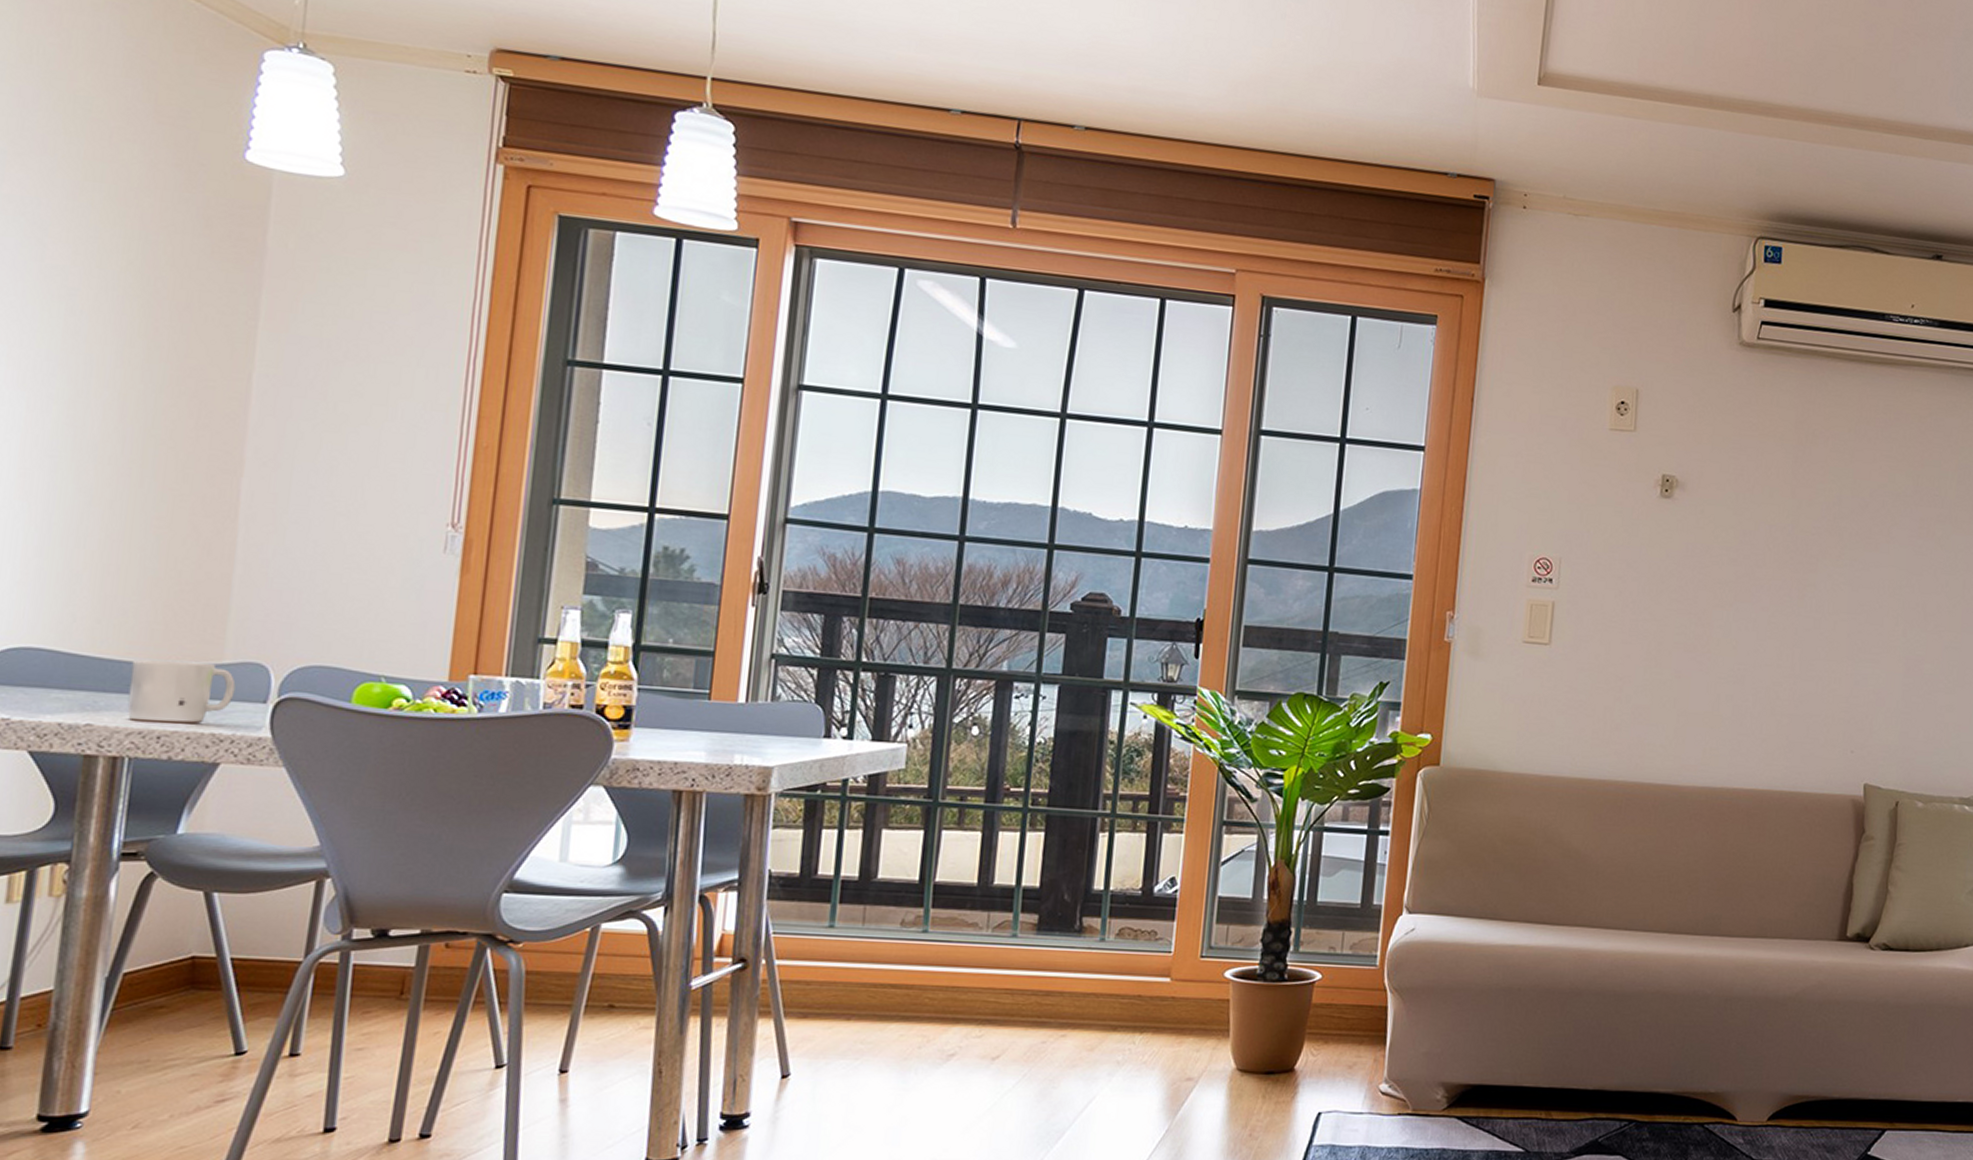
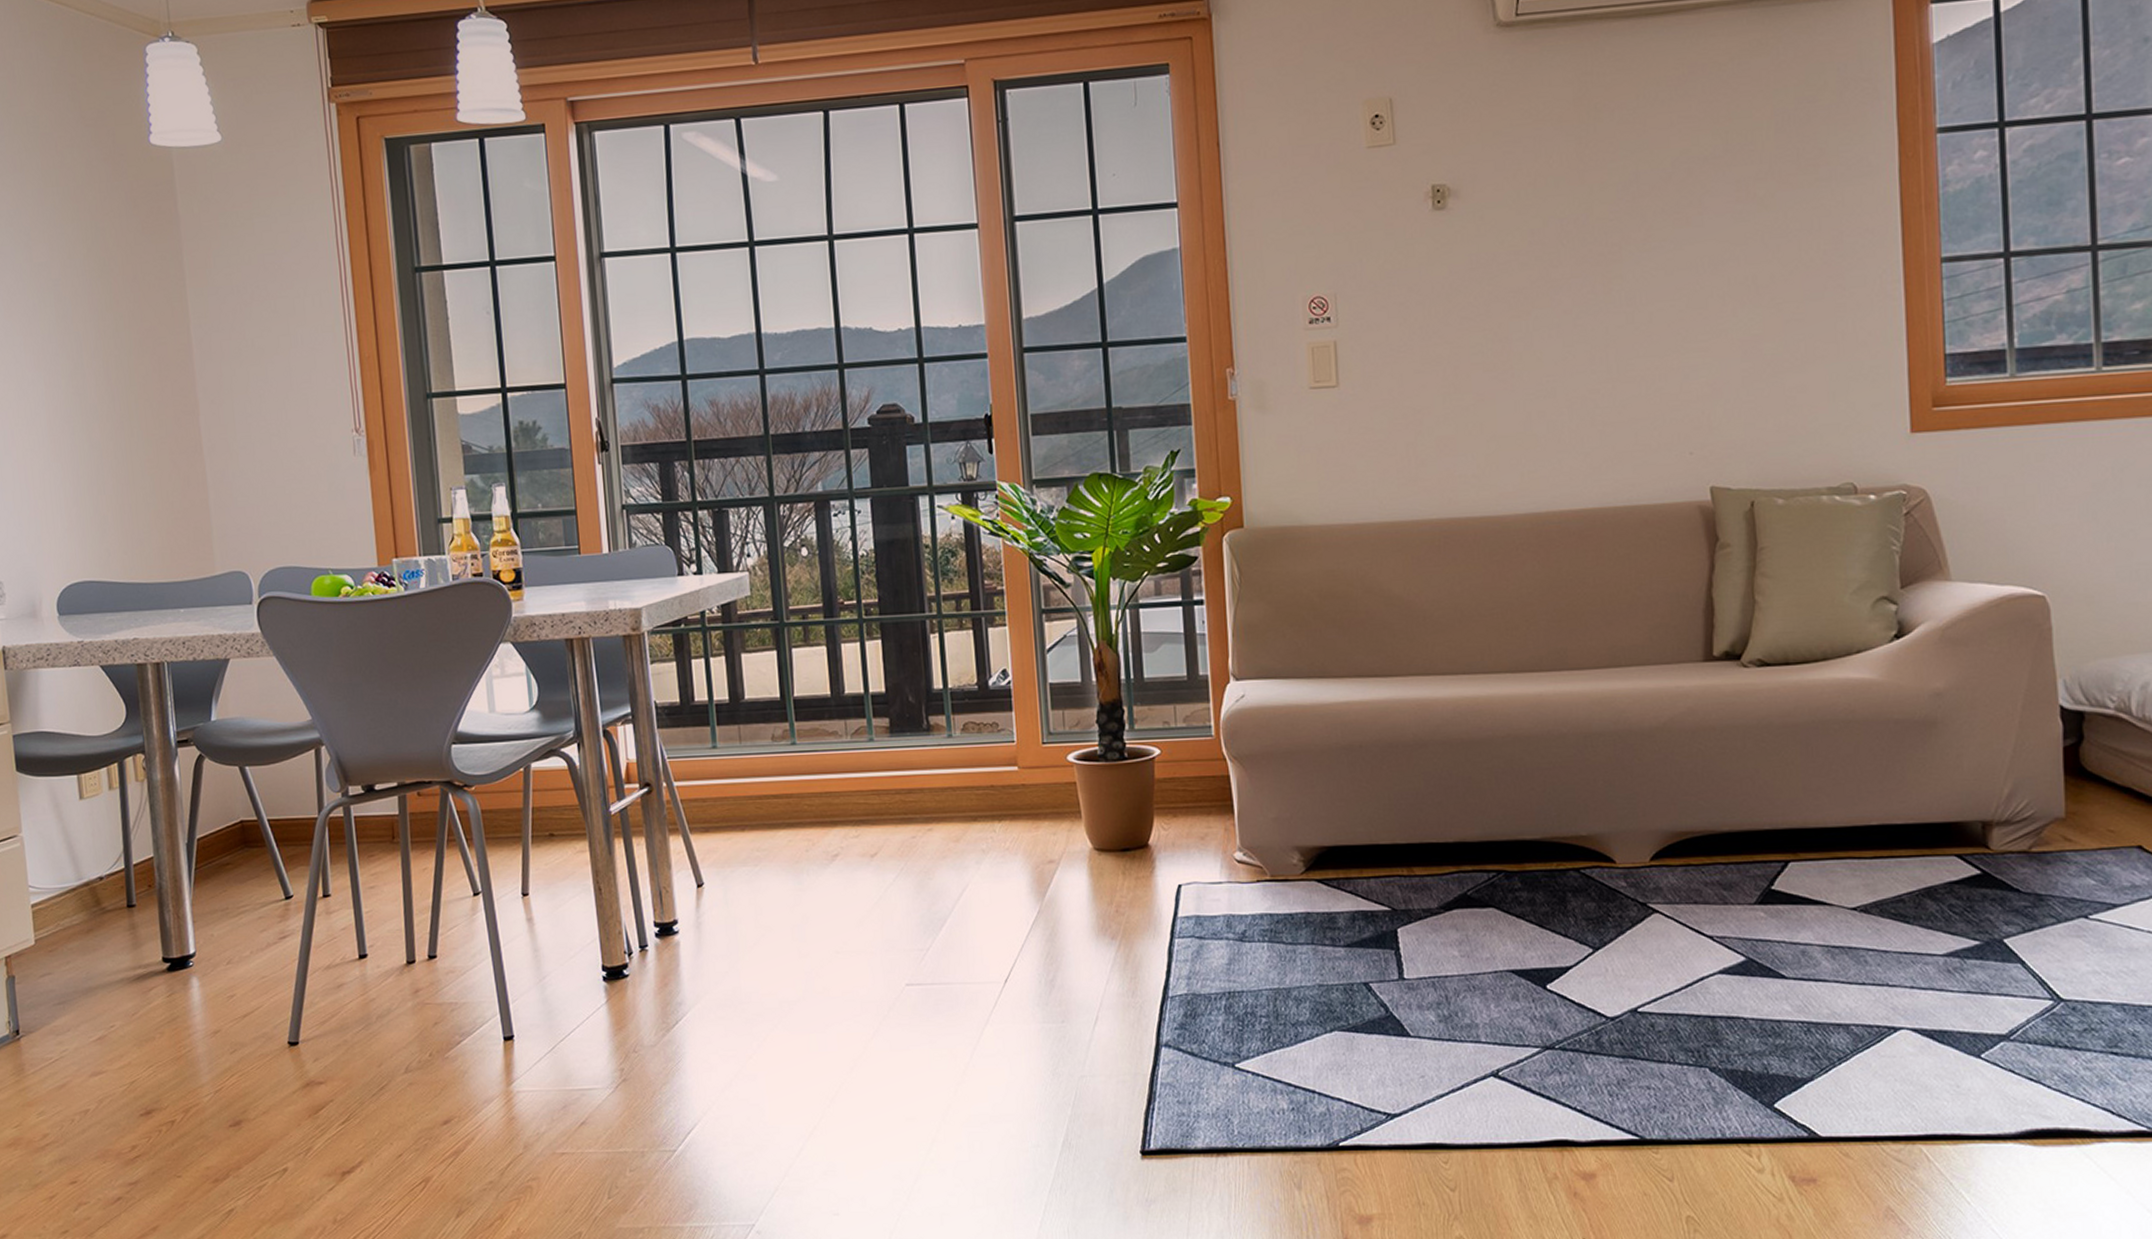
mug: present [127,659,236,725] -> none [154,576,229,632]

